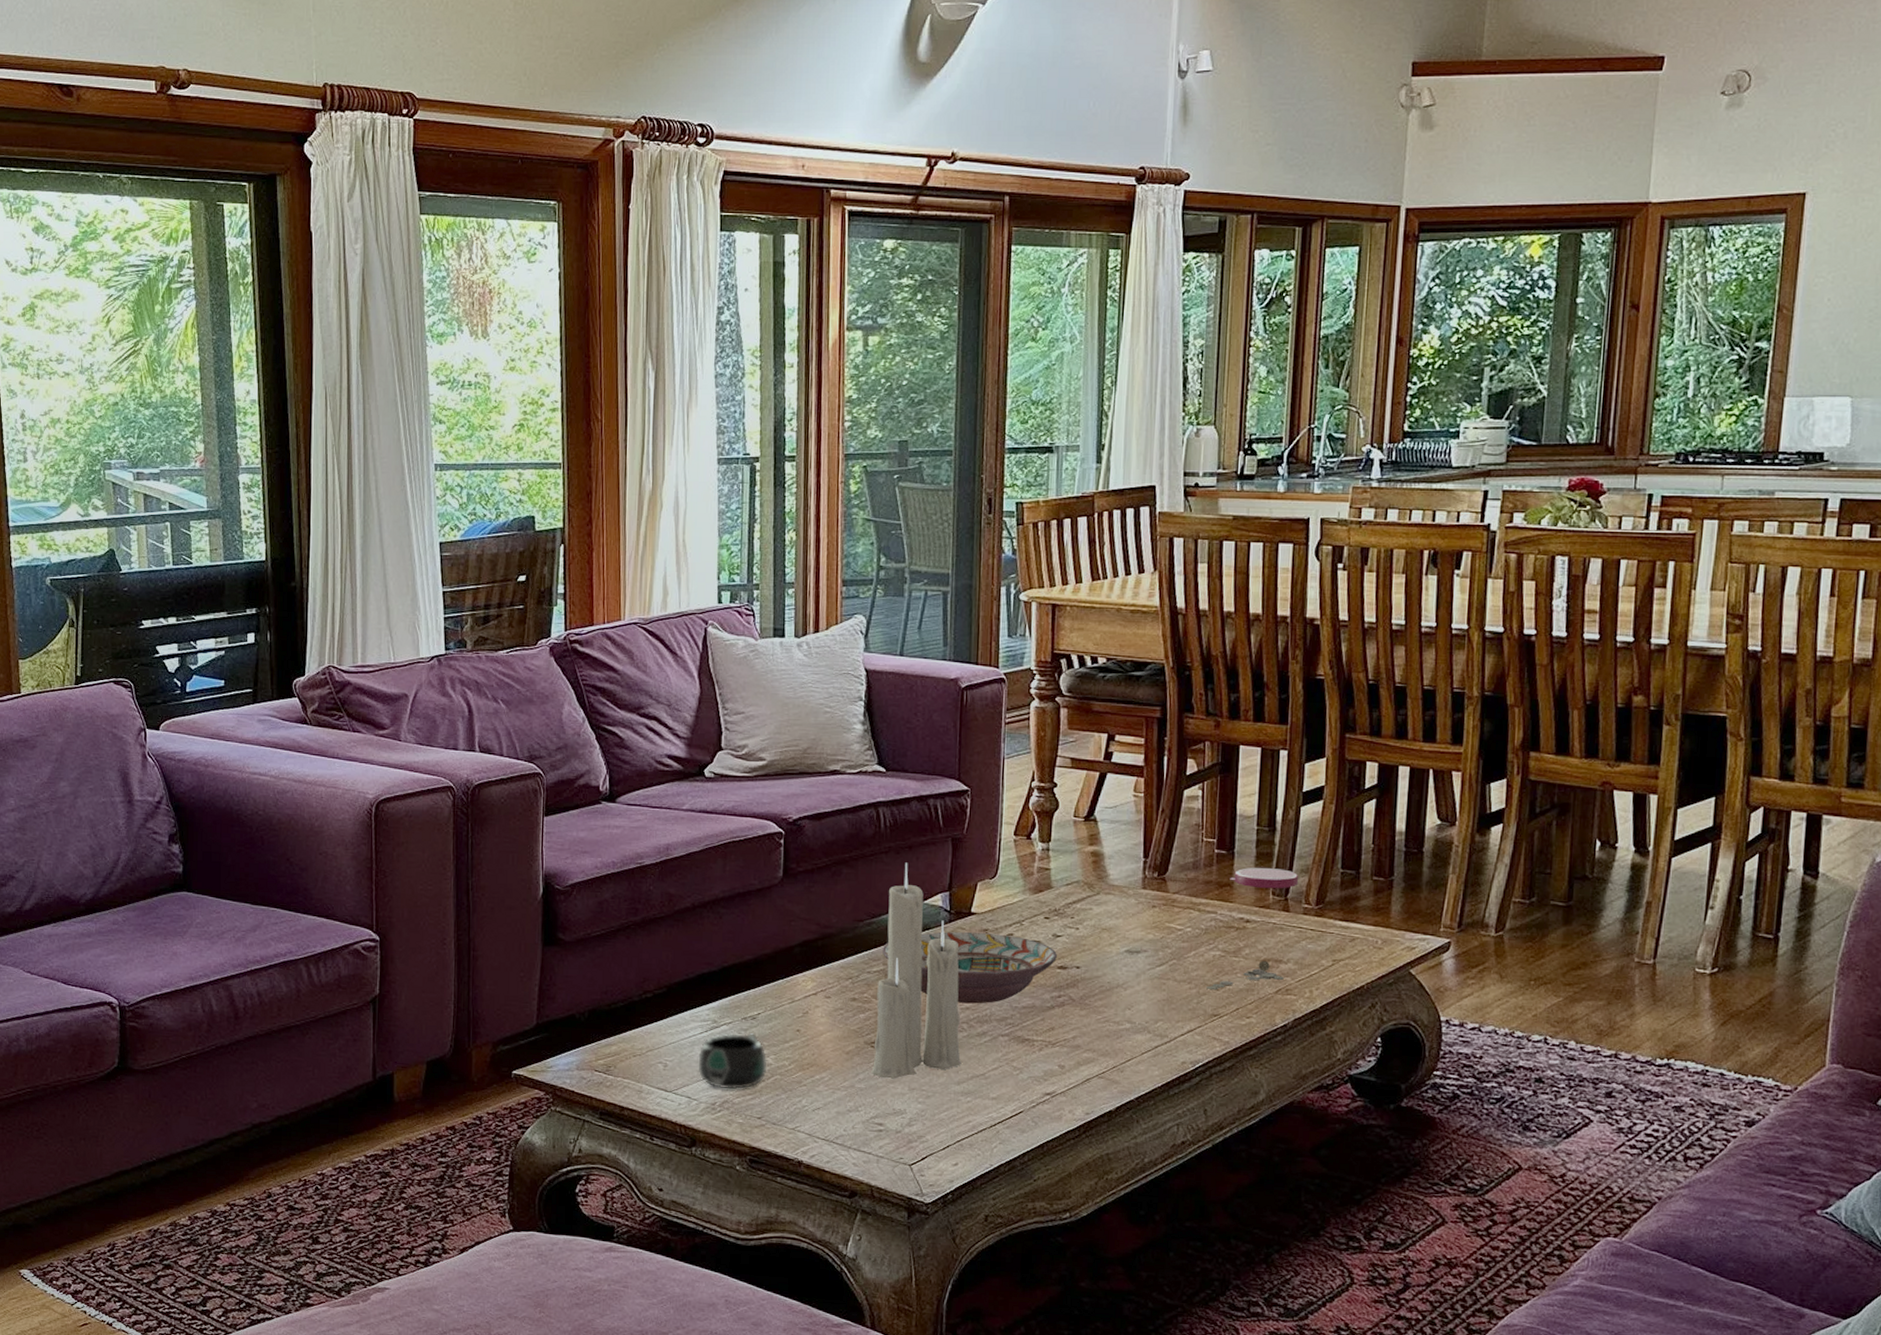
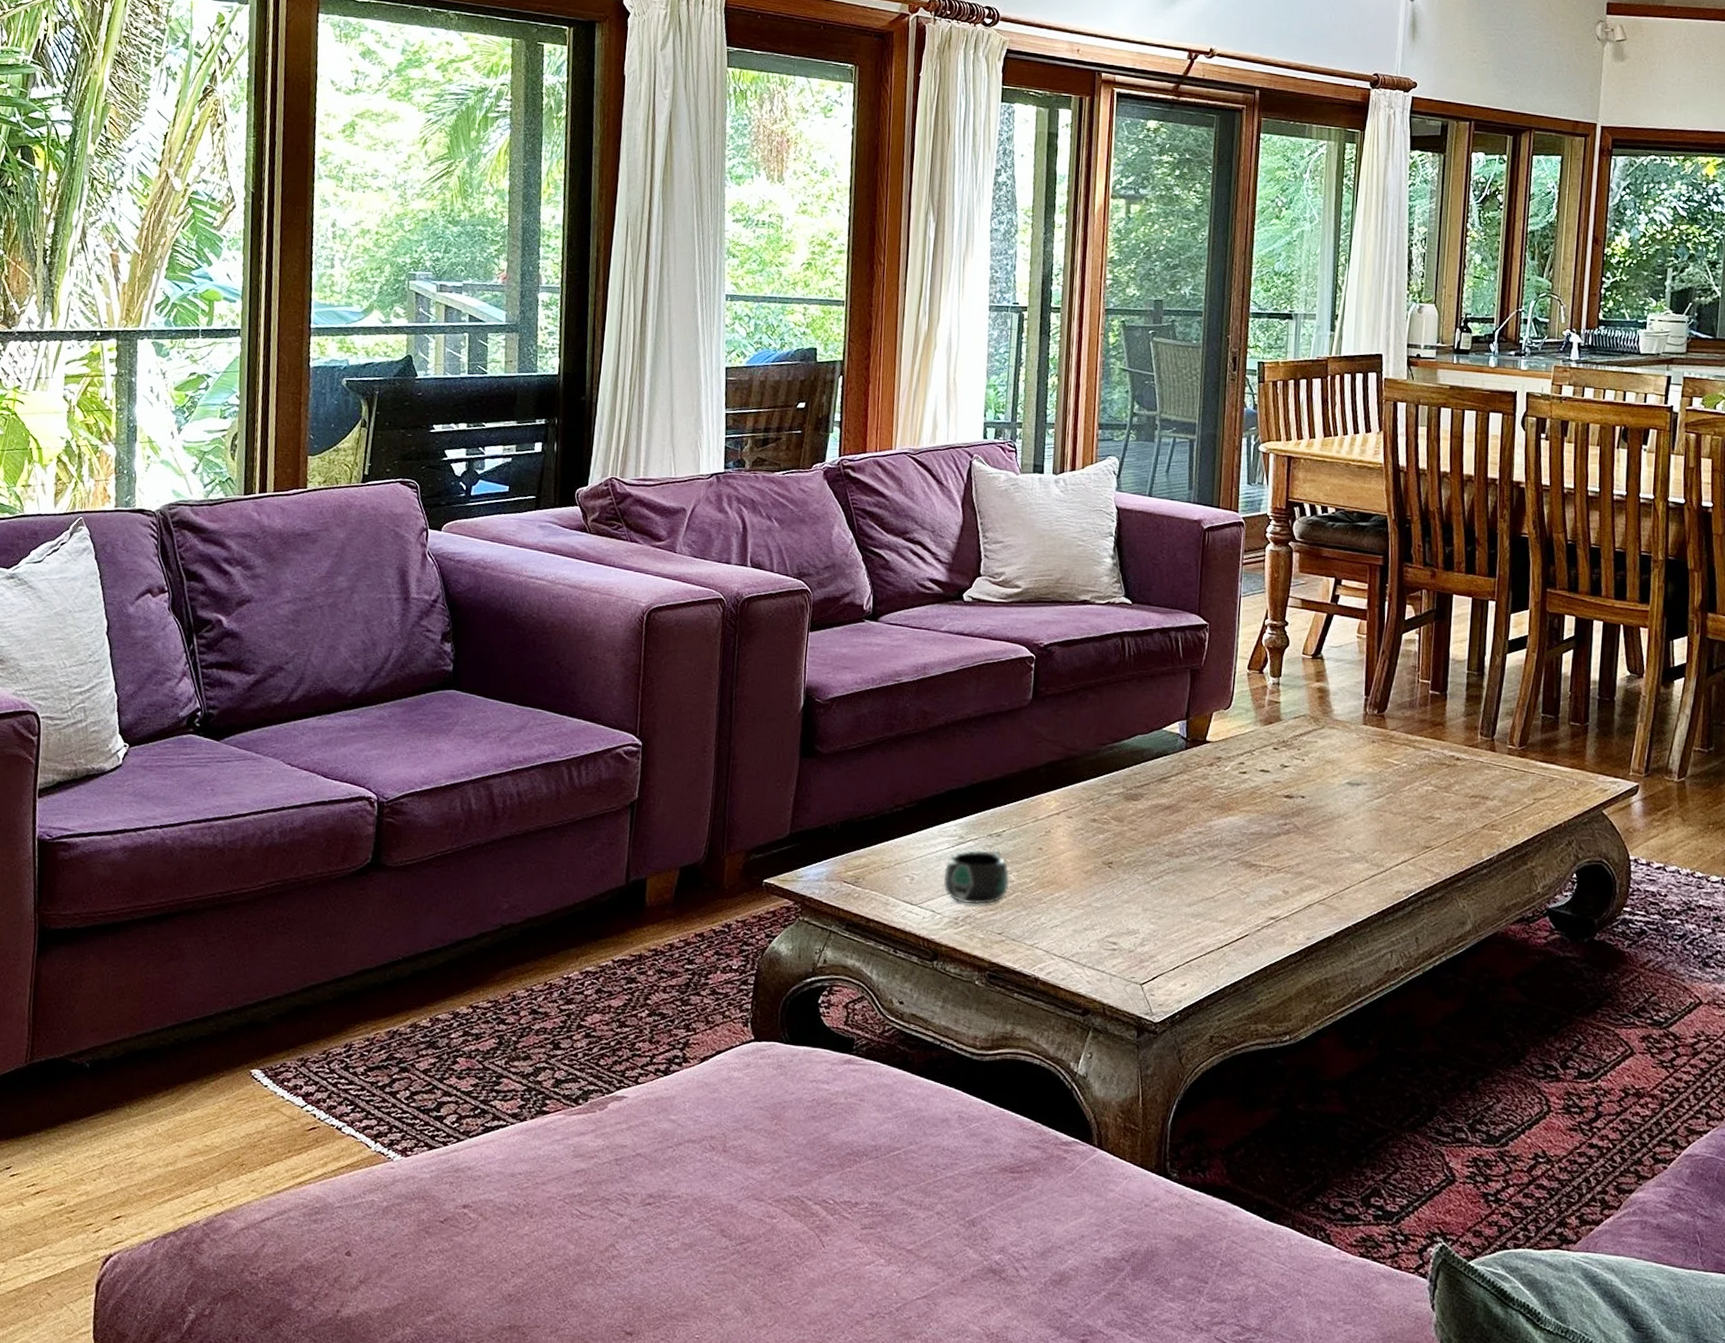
candle: present [871,862,962,1079] -> none [1108,690,1194,899]
decorative bowl: present [881,931,1057,1004] -> none [1122,758,1284,829]
jar: present [1207,867,1299,991] -> none [1420,708,1505,824]

